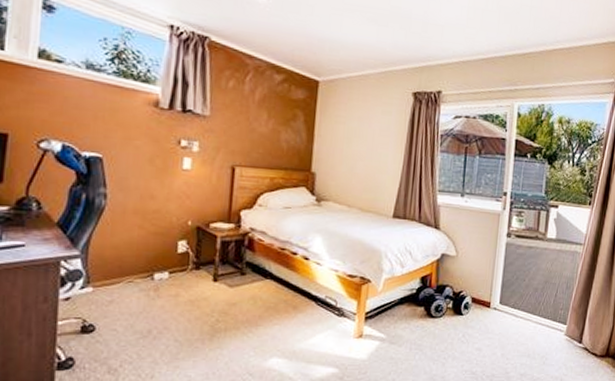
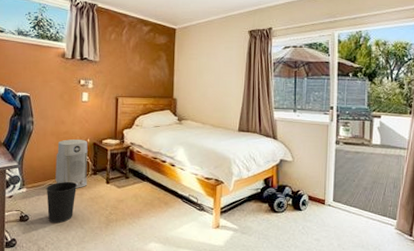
wastebasket: none [123,278,171,334] -> present [46,181,78,223]
air purifier: none [137,220,189,287] -> present [55,139,88,188]

